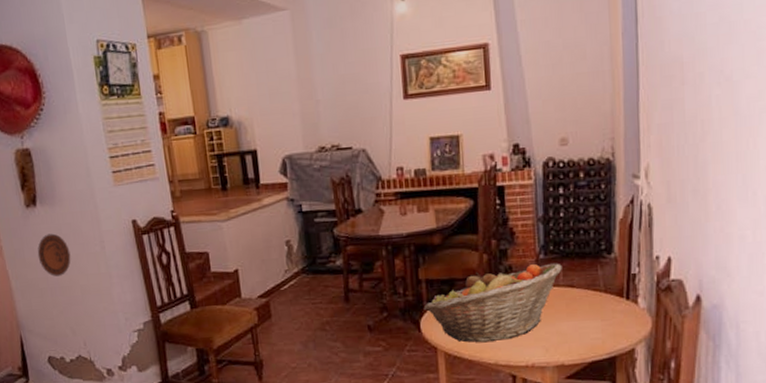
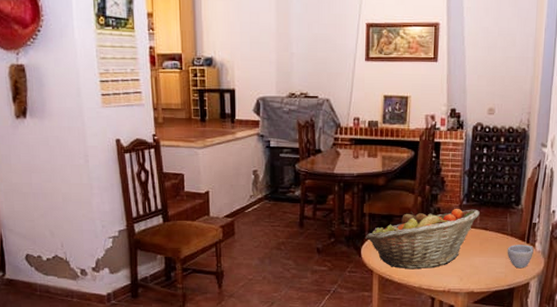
decorative plate: present [37,233,71,277] -> none [23,144,56,183]
cup: none [601,301,636,332] -> present [507,245,534,269]

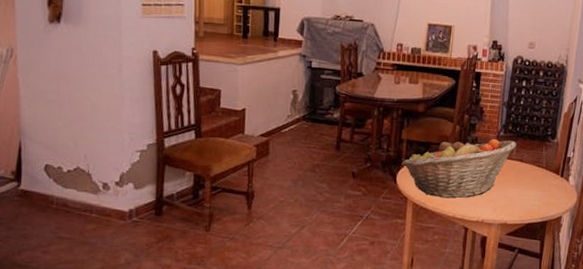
cup: present [507,245,534,269] -> none [541,178,567,202]

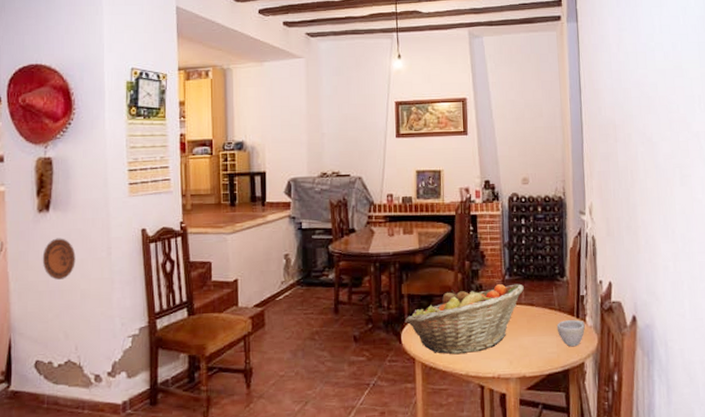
decorative plate: none [52,50,87,91] -> present [42,238,76,280]
cup: none [541,178,567,202] -> present [556,320,585,347]

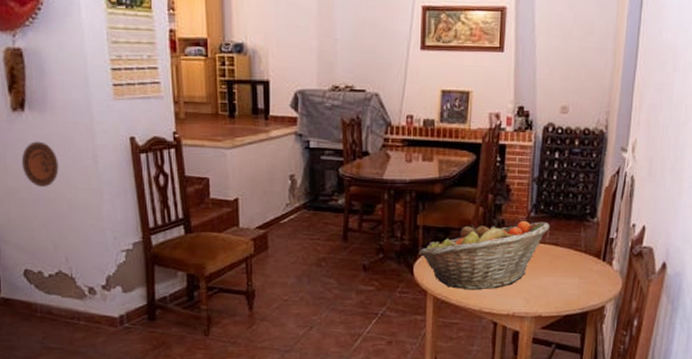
cup: present [556,320,585,347] -> none [580,263,610,290]

